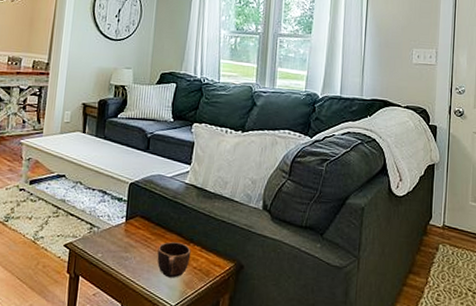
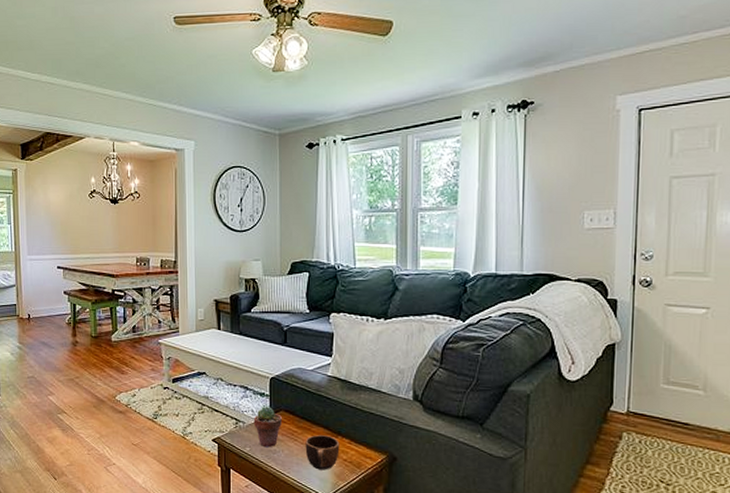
potted succulent: none [108,212,137,254] -> present [253,406,282,448]

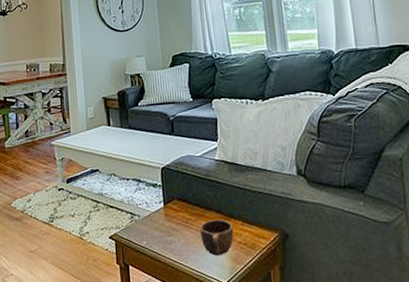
potted succulent: present [253,406,282,448] -> none [148,197,176,239]

